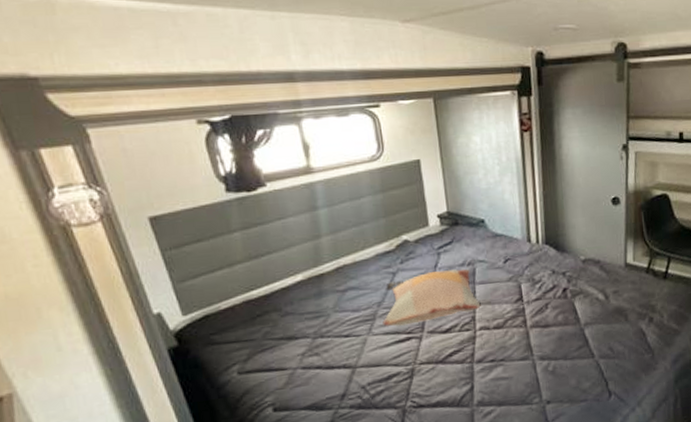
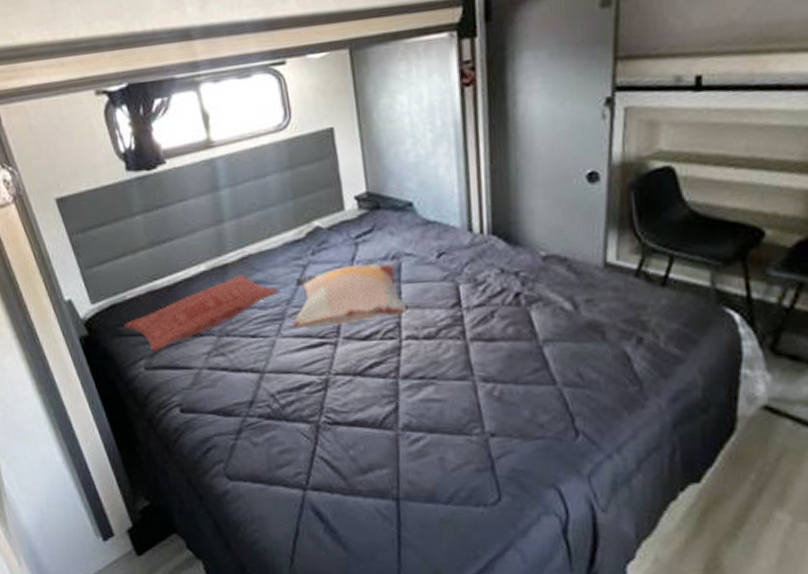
pillow: none [217,283,371,356] -> present [124,275,279,351]

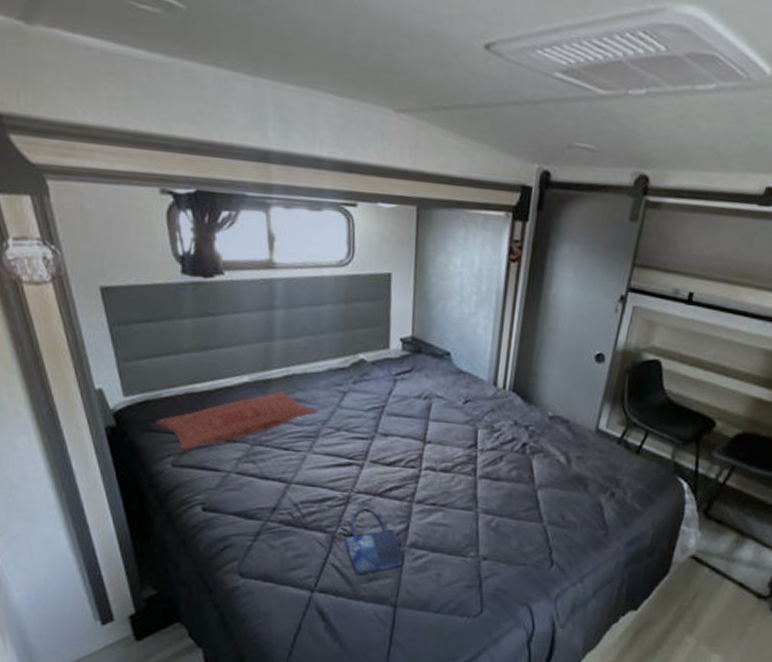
decorative pillow: present [292,263,408,329] -> none [325,398,431,450]
shopping bag: none [330,385,399,466] -> present [345,503,404,574]

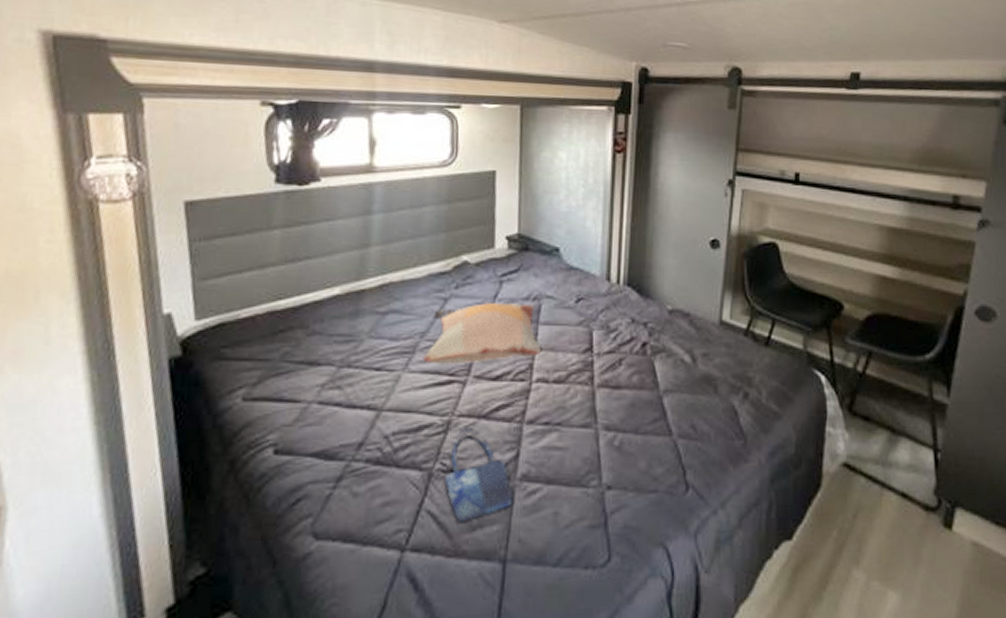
pillow: present [156,391,317,450] -> none [229,302,415,379]
decorative pillow: none [325,398,431,450] -> present [423,302,542,364]

